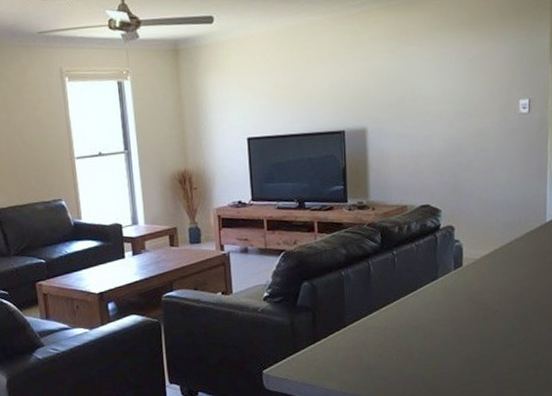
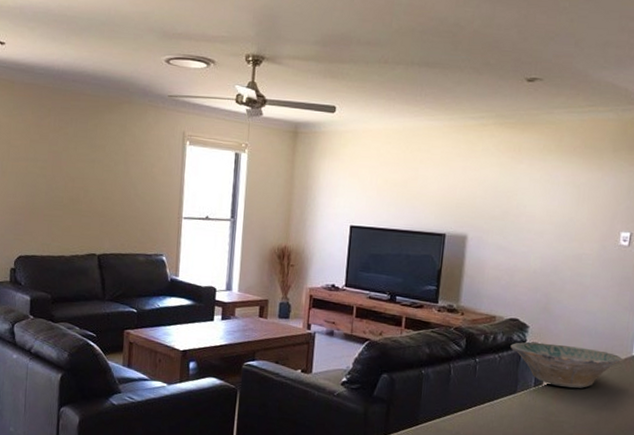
bowl: none [425,222,538,265] -> present [510,341,623,388]

